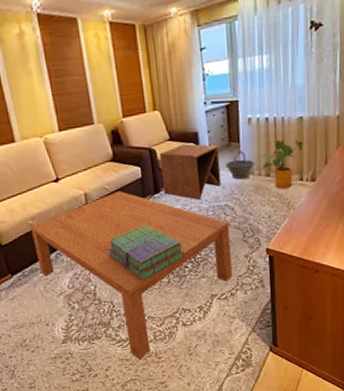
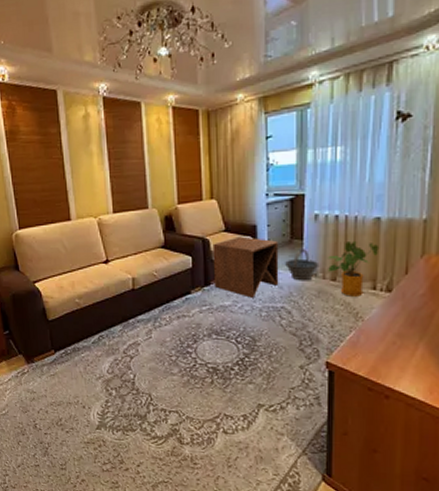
coffee table: present [30,191,233,361] -> none [76,279,285,463]
stack of books: present [108,223,185,282] -> none [151,316,232,378]

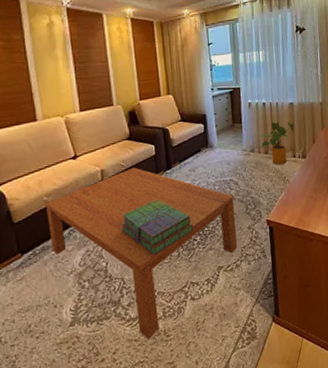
coffee table: none [76,279,285,463] -> present [45,167,238,340]
stack of books: none [151,316,232,378] -> present [121,198,194,256]
side table: present [212,236,279,298] -> none [171,124,227,176]
bucket: present [285,249,320,281] -> none [230,130,256,157]

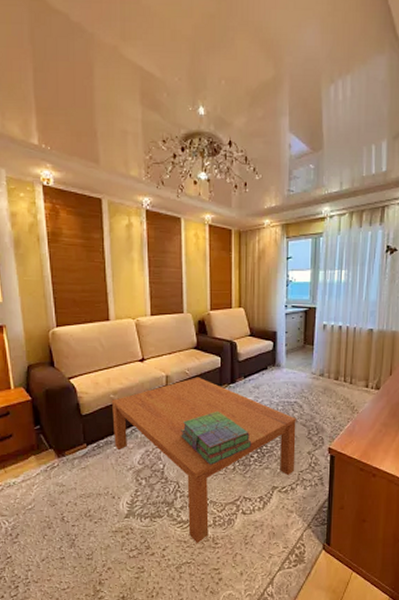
house plant: present [260,121,295,165] -> none [331,347,372,393]

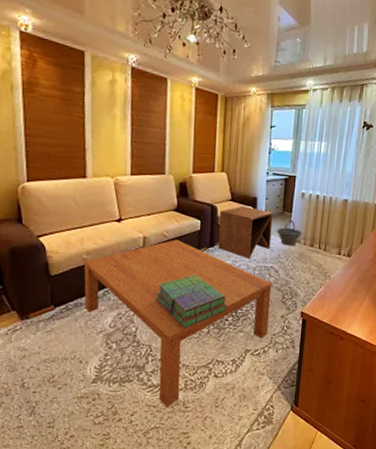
side table: none [239,341,294,394] -> present [217,206,273,258]
bucket: none [299,353,326,380] -> present [277,220,303,246]

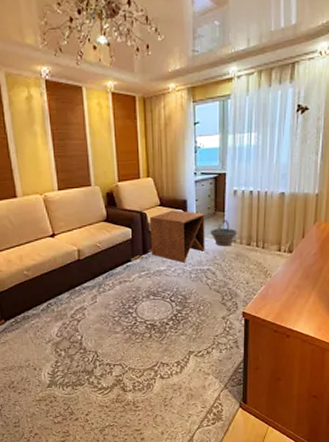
coffee table: present [83,239,272,408] -> none [25,249,210,408]
stack of books: present [156,273,228,329] -> none [96,281,167,335]

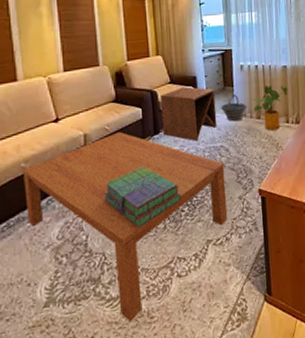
coffee table: none [25,249,210,408] -> present [22,131,228,323]
stack of books: none [96,281,167,335] -> present [104,165,182,229]
house plant: none [243,211,284,258] -> present [252,84,288,131]

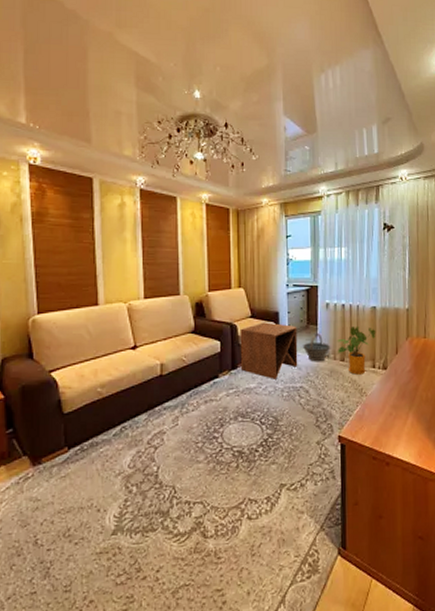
coffee table: present [22,131,228,323] -> none [98,364,304,561]
stack of books: present [104,165,182,229] -> none [177,400,256,465]

